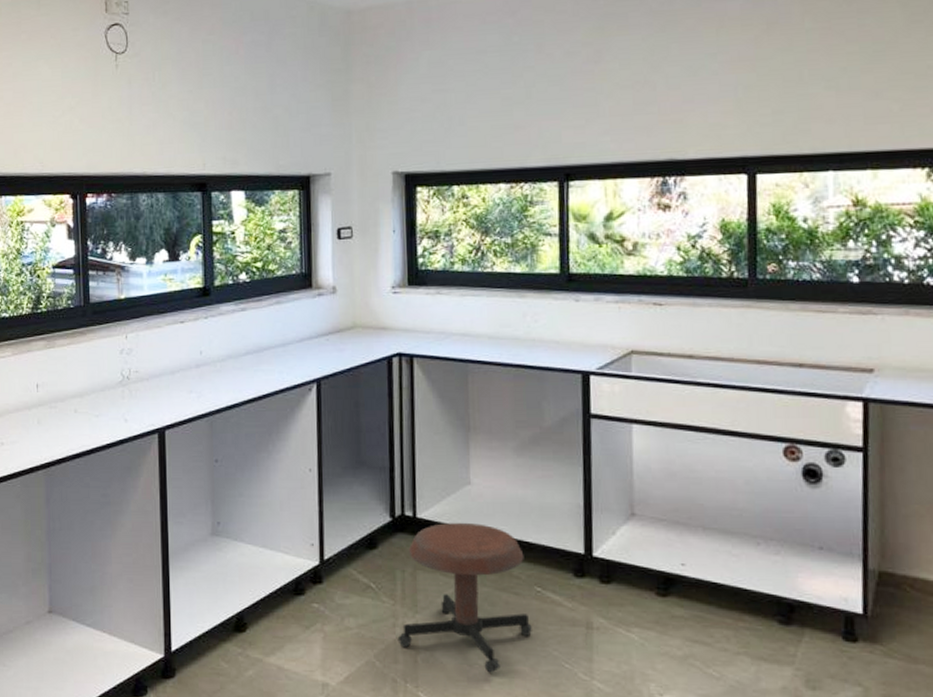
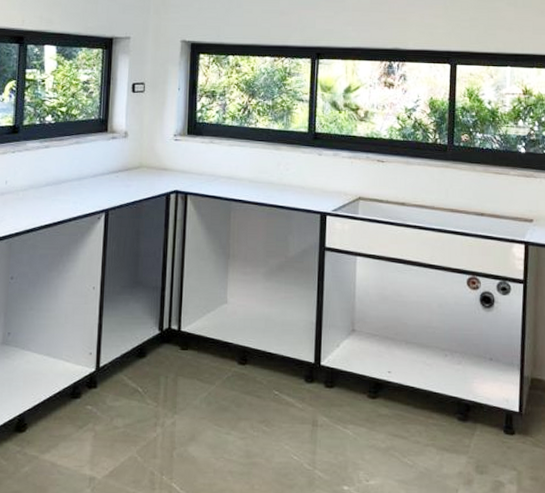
stool: present [397,522,532,673] -> none [157,335,269,465]

